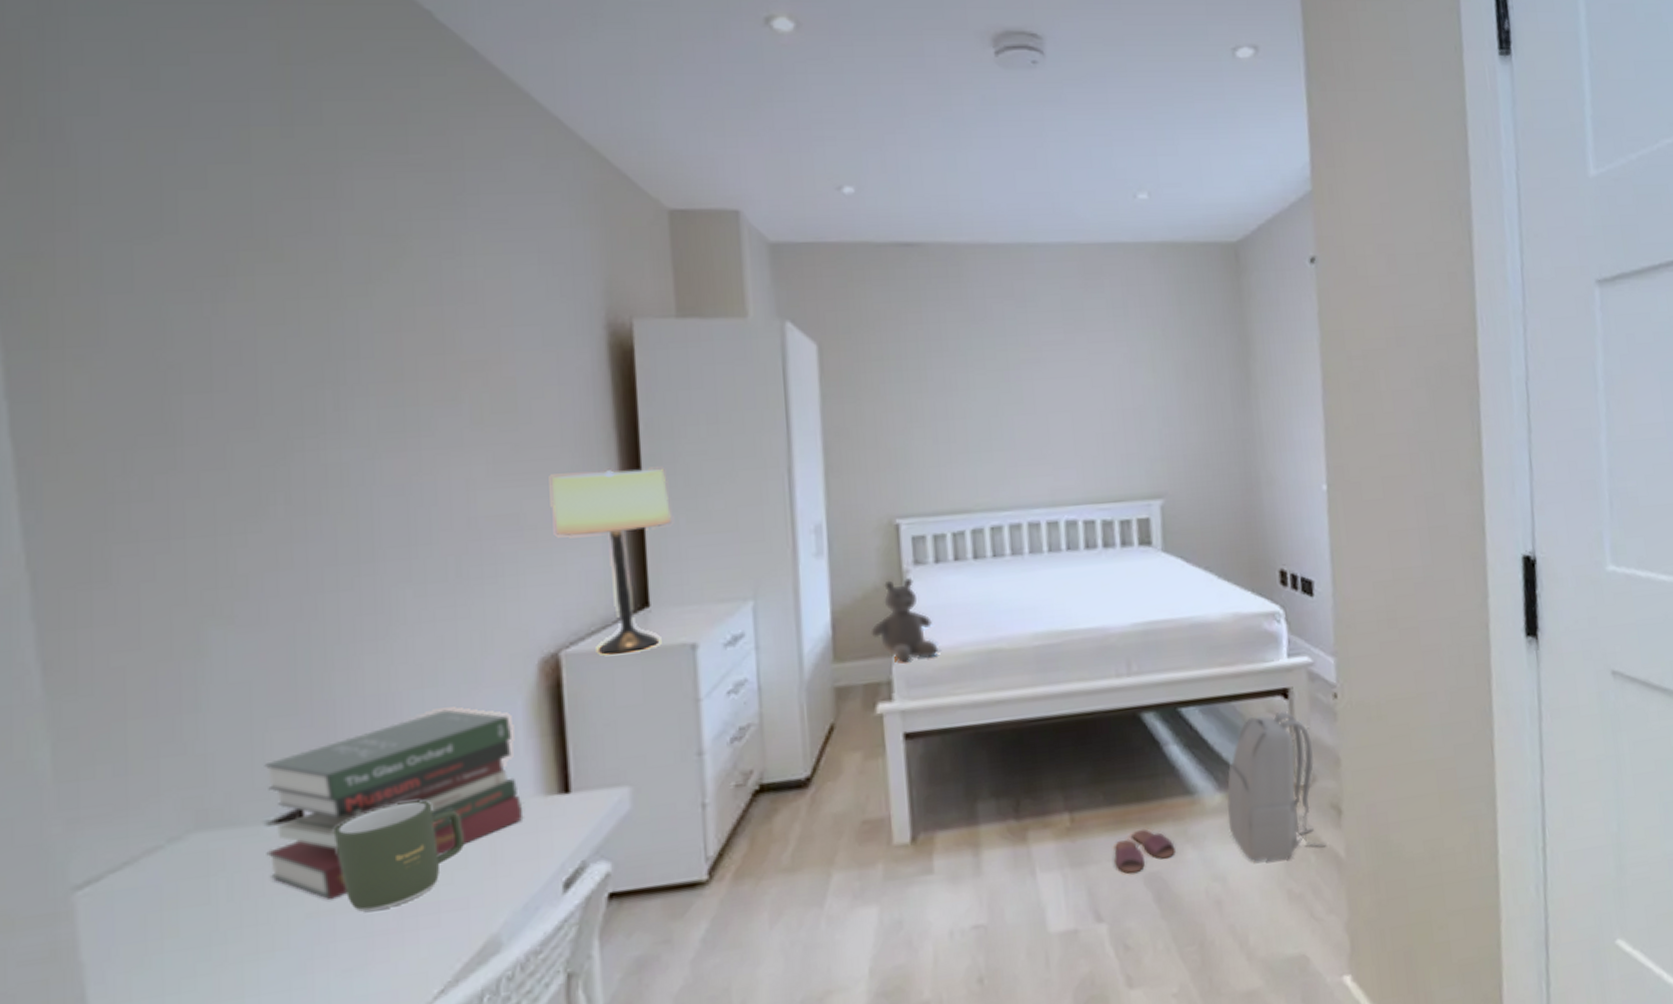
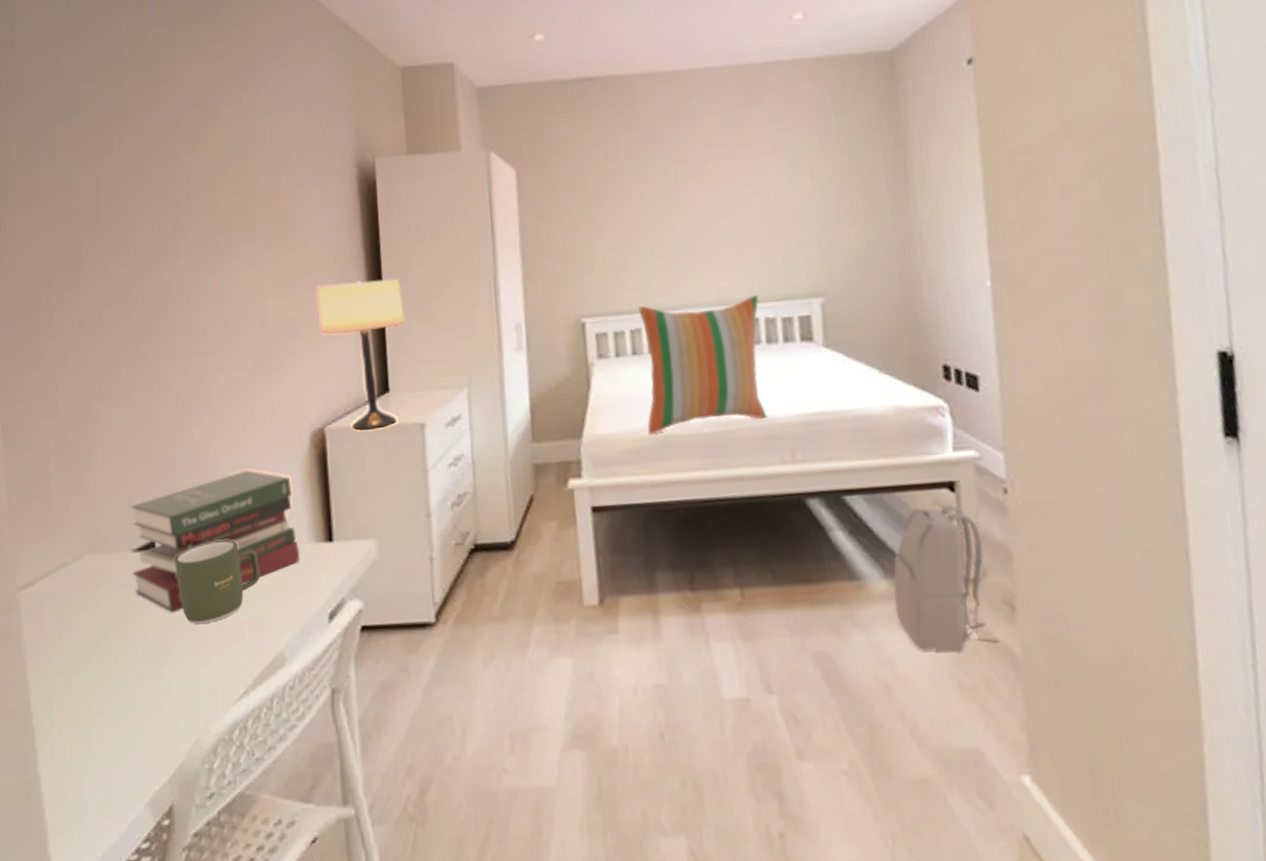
stuffed bear: present [870,578,937,662] -> none [562,370,619,444]
pillow: none [962,496,1102,649] -> present [638,295,767,435]
slippers: present [1114,828,1175,874] -> none [783,609,842,650]

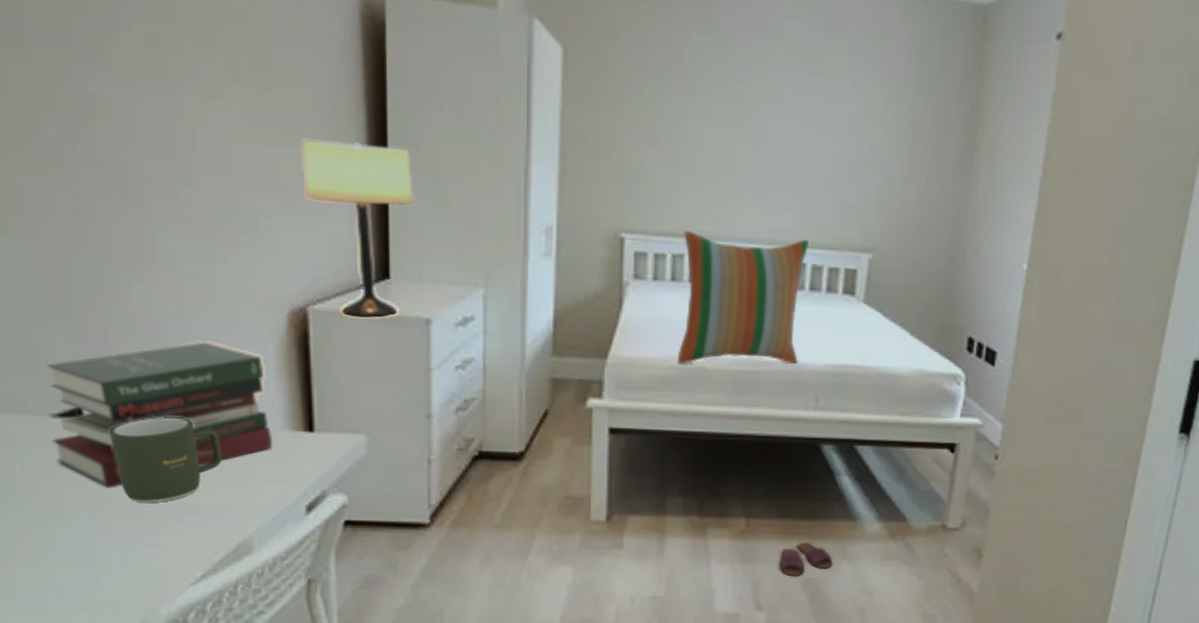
slippers: none [783,609,842,650] -> present [779,542,833,576]
backpack: present [893,503,1000,651] -> none [882,462,968,586]

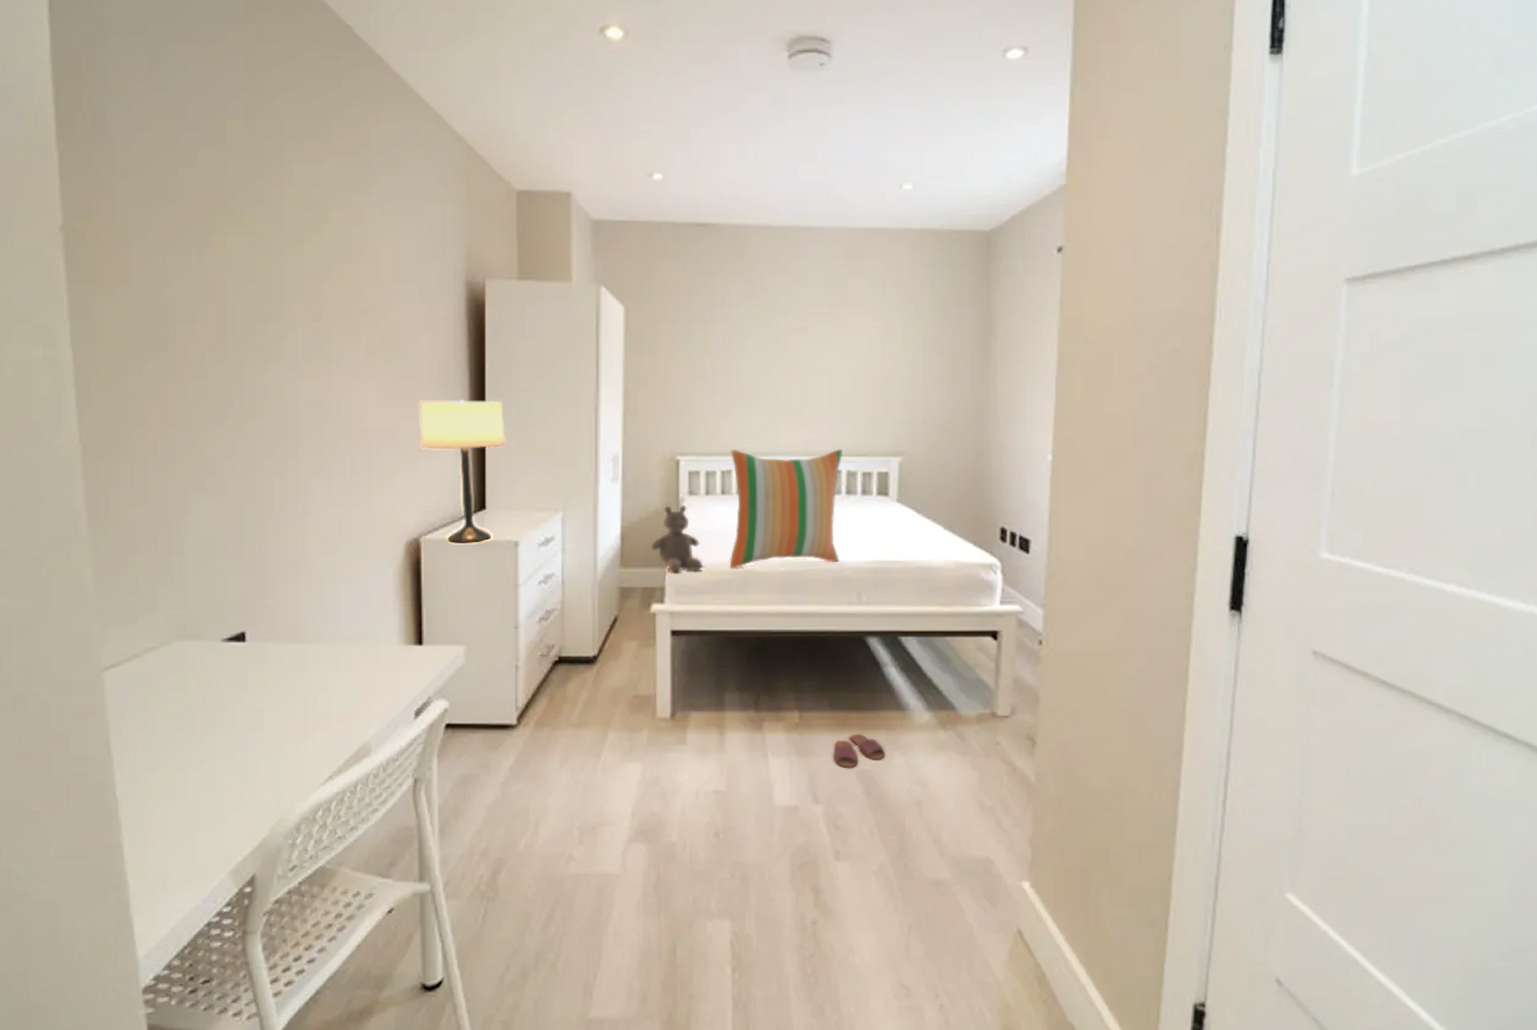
books: present [46,342,273,487] -> none [221,572,390,700]
mug: present [108,416,221,502] -> none [263,637,349,712]
stuffed bear: none [588,289,647,365] -> present [651,505,702,573]

